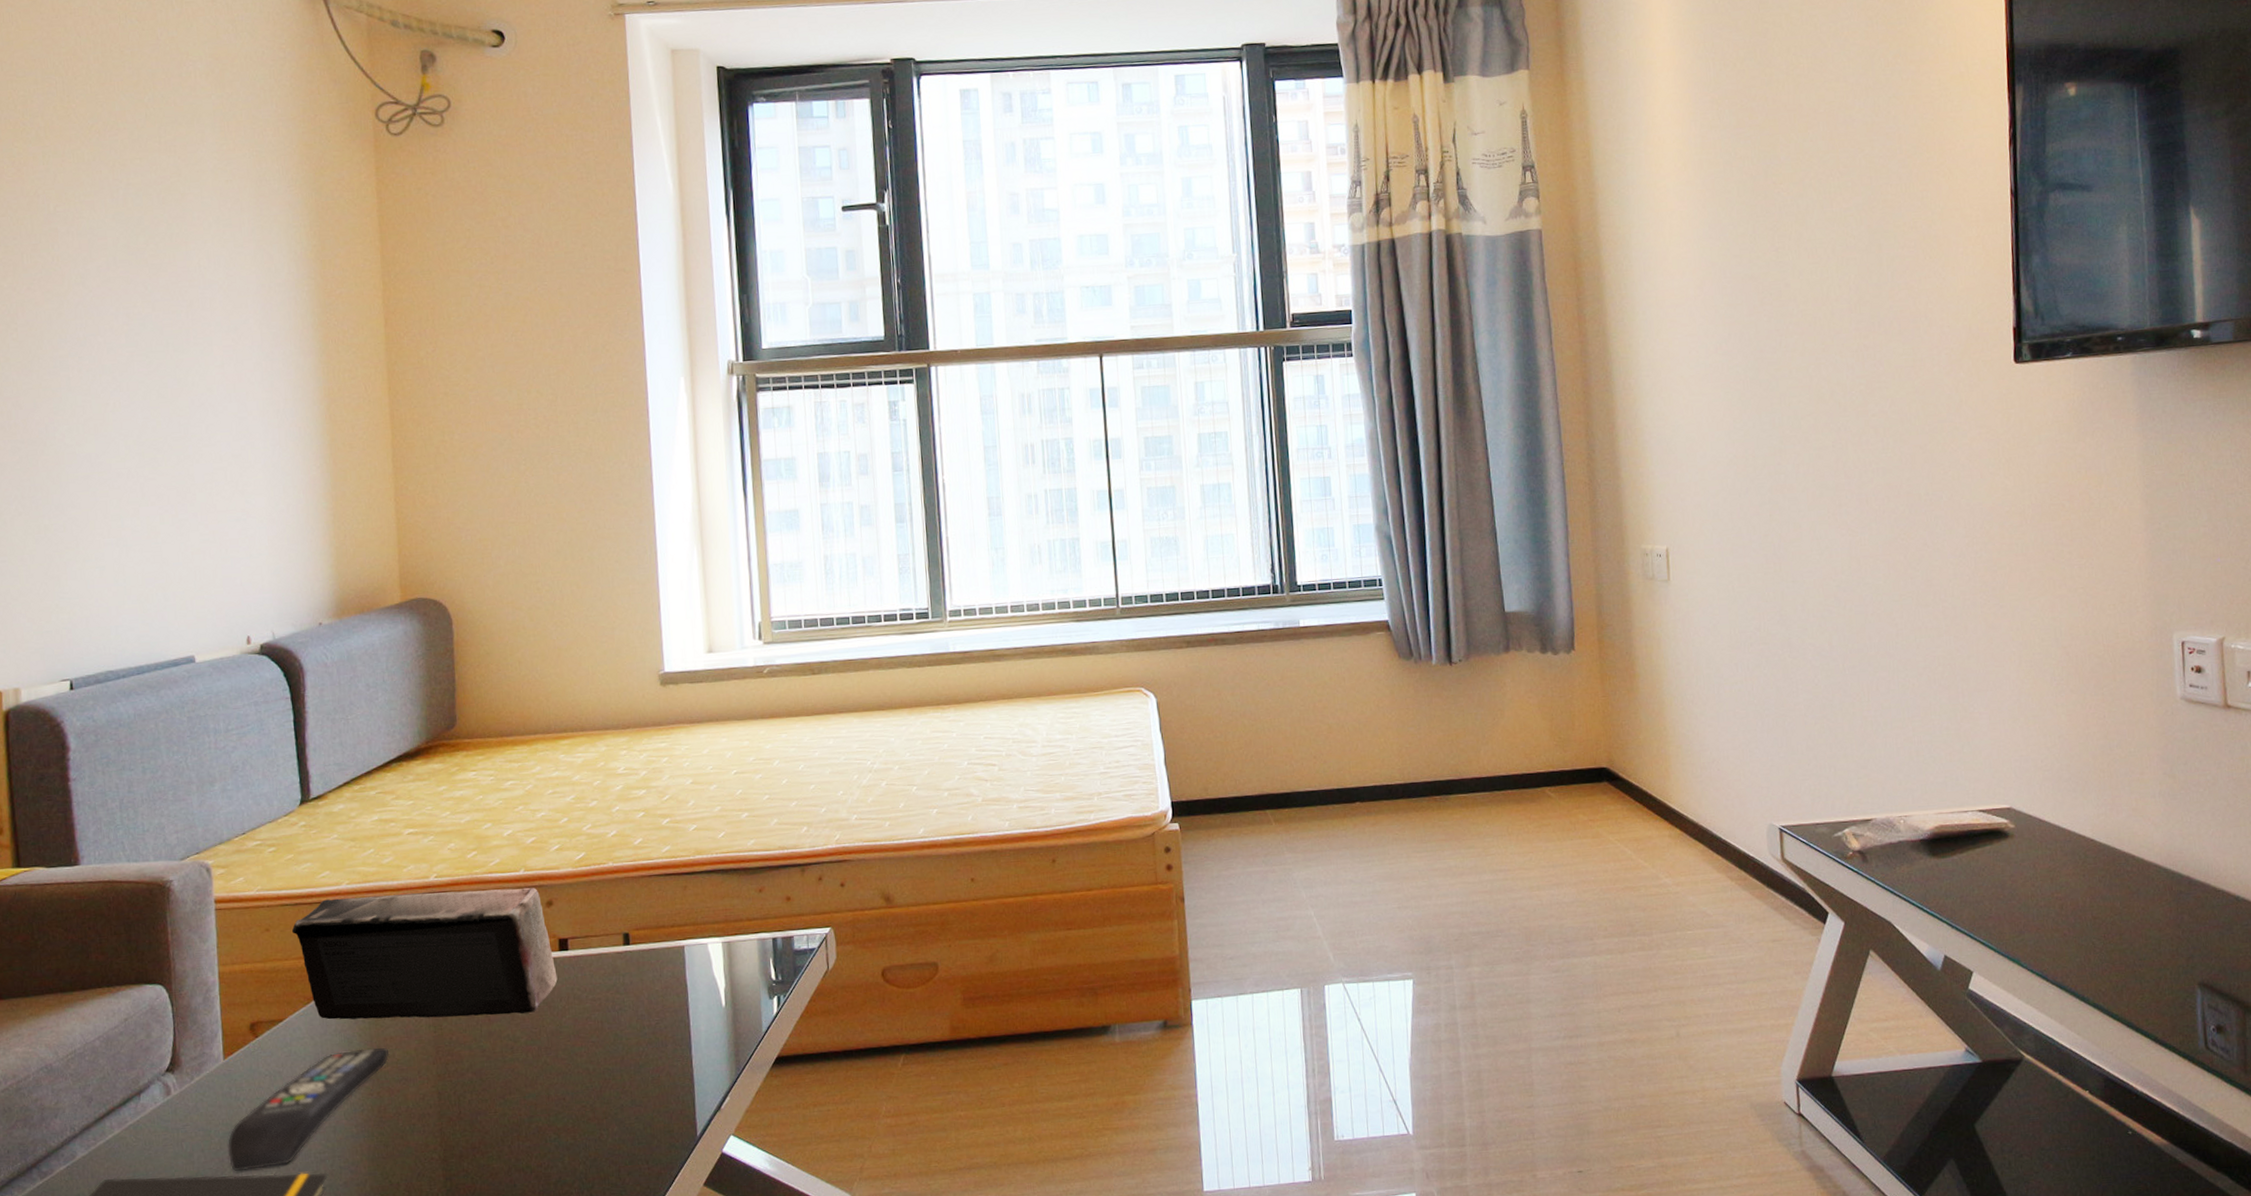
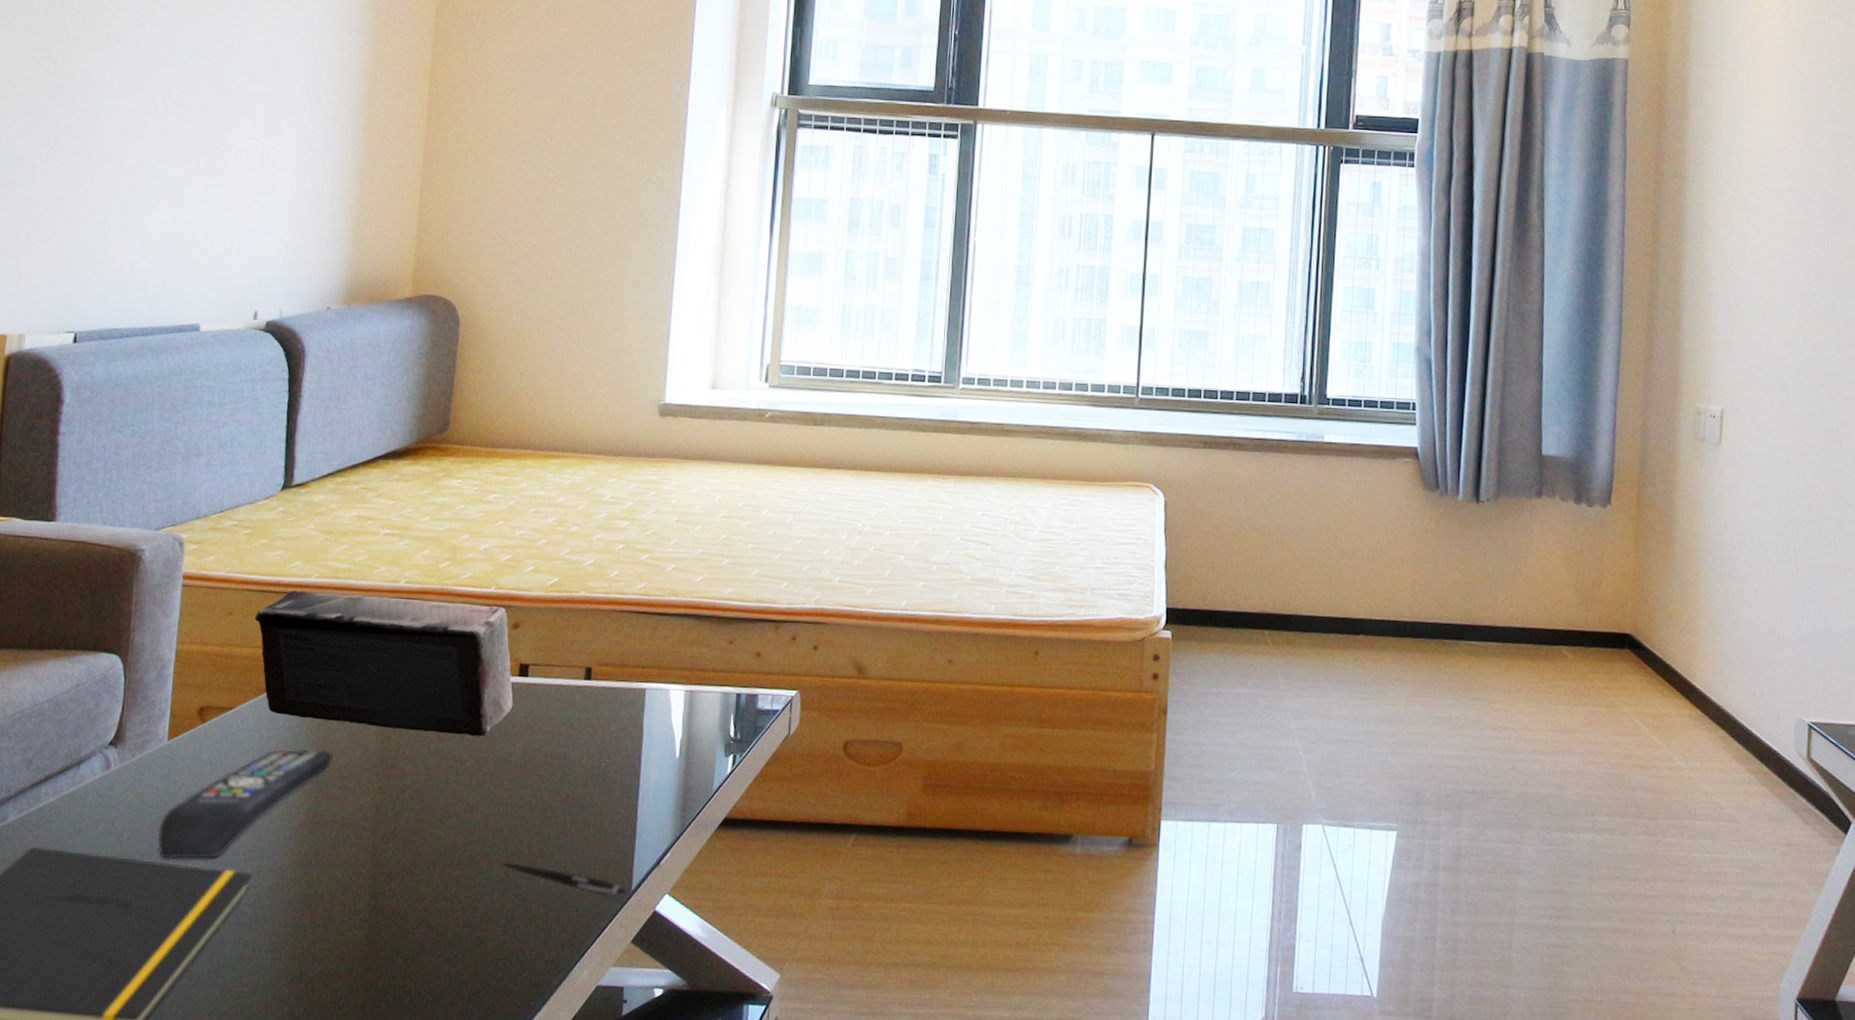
pen: none [569,1127,692,1146] -> present [502,862,626,895]

